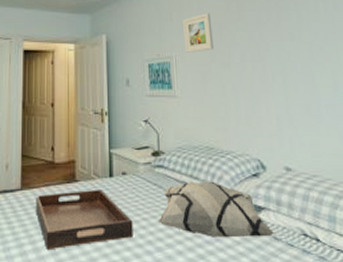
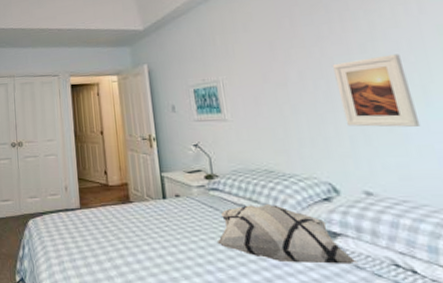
serving tray: present [36,188,133,249] -> none [95,209,192,263]
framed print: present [183,13,214,53] -> none [227,33,265,75]
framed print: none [268,44,330,109] -> present [333,54,421,127]

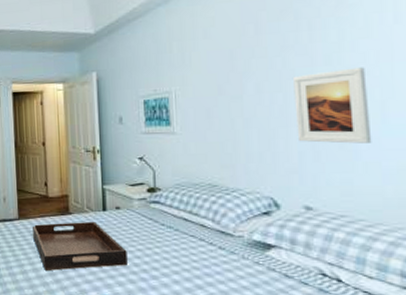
serving tray: none [95,209,192,263] -> present [33,221,128,271]
decorative pillow: present [218,203,357,265] -> none [154,216,286,274]

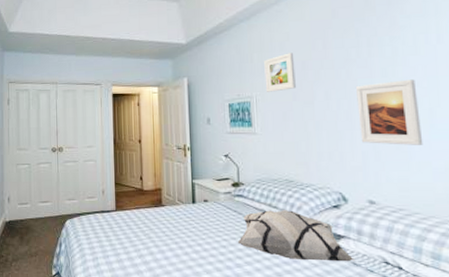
serving tray: present [33,221,128,271] -> none [129,212,214,259]
decorative pillow: none [154,216,286,274] -> present [238,209,355,262]
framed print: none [185,40,222,86] -> present [264,53,296,92]

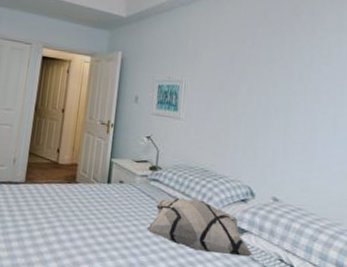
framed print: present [264,53,296,92] -> none [195,44,225,80]
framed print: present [356,79,423,145] -> none [274,85,326,150]

